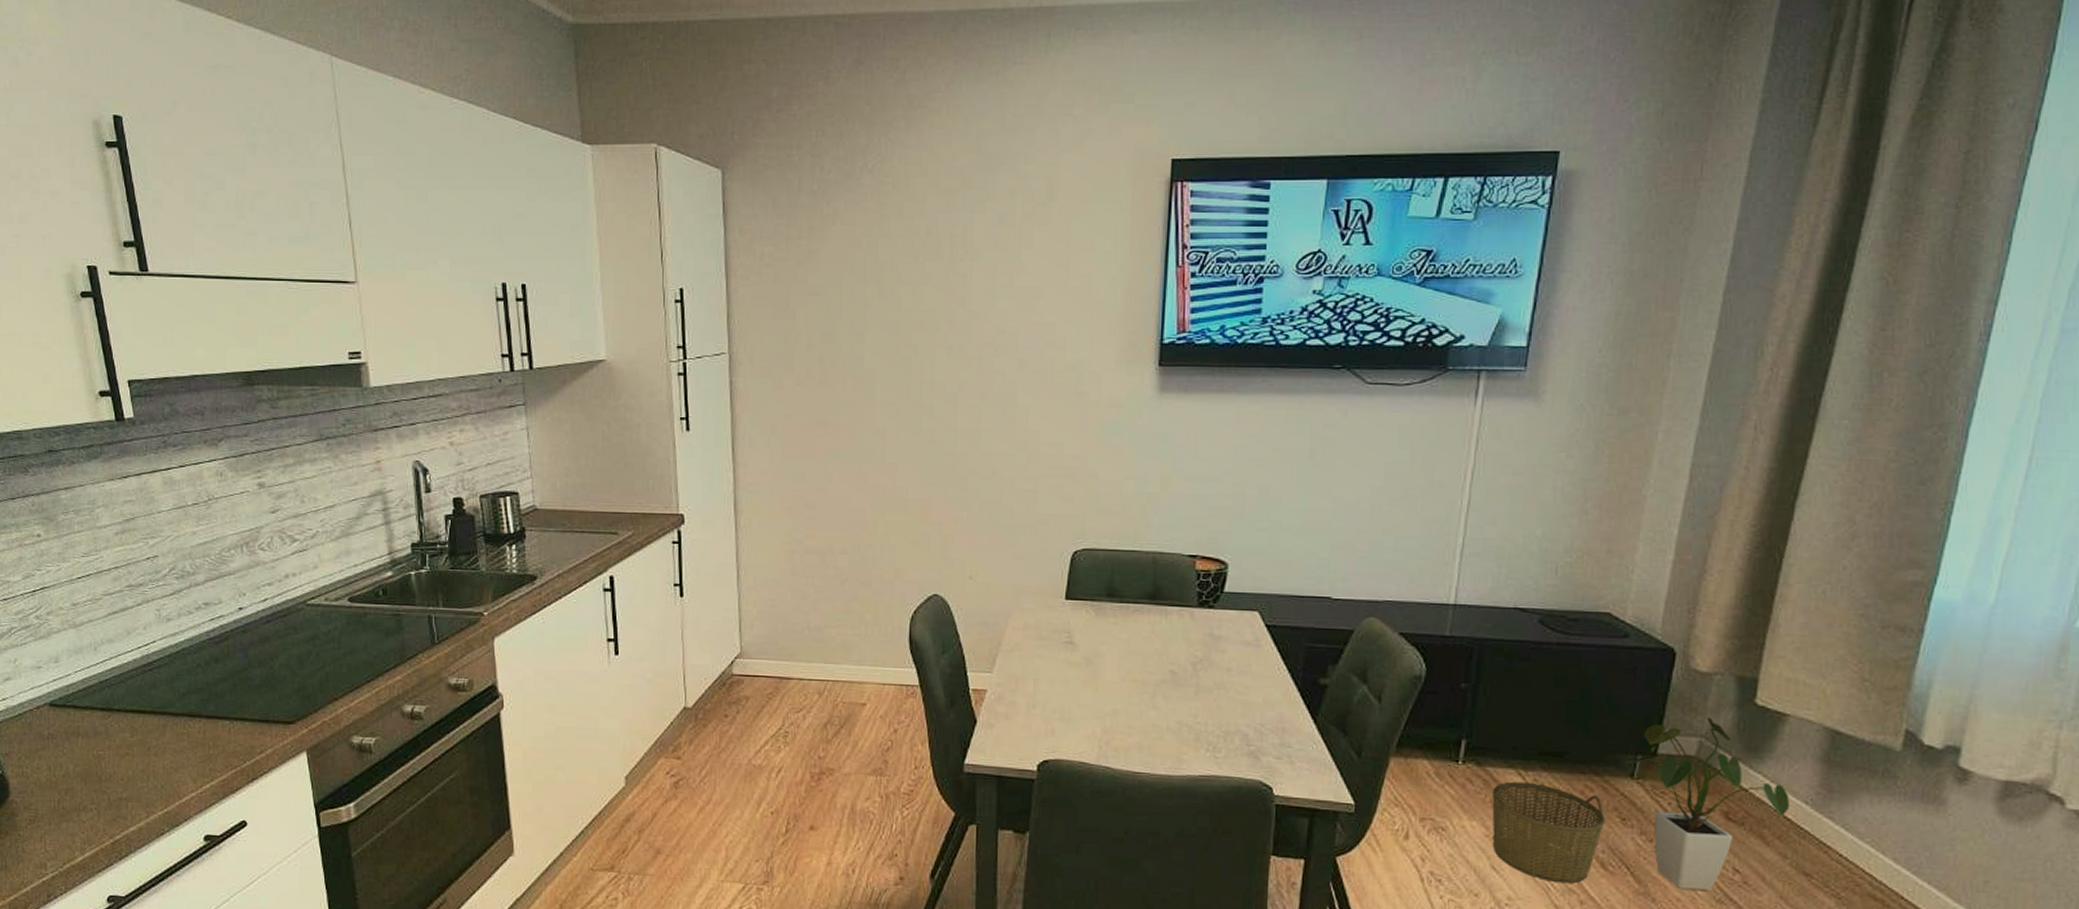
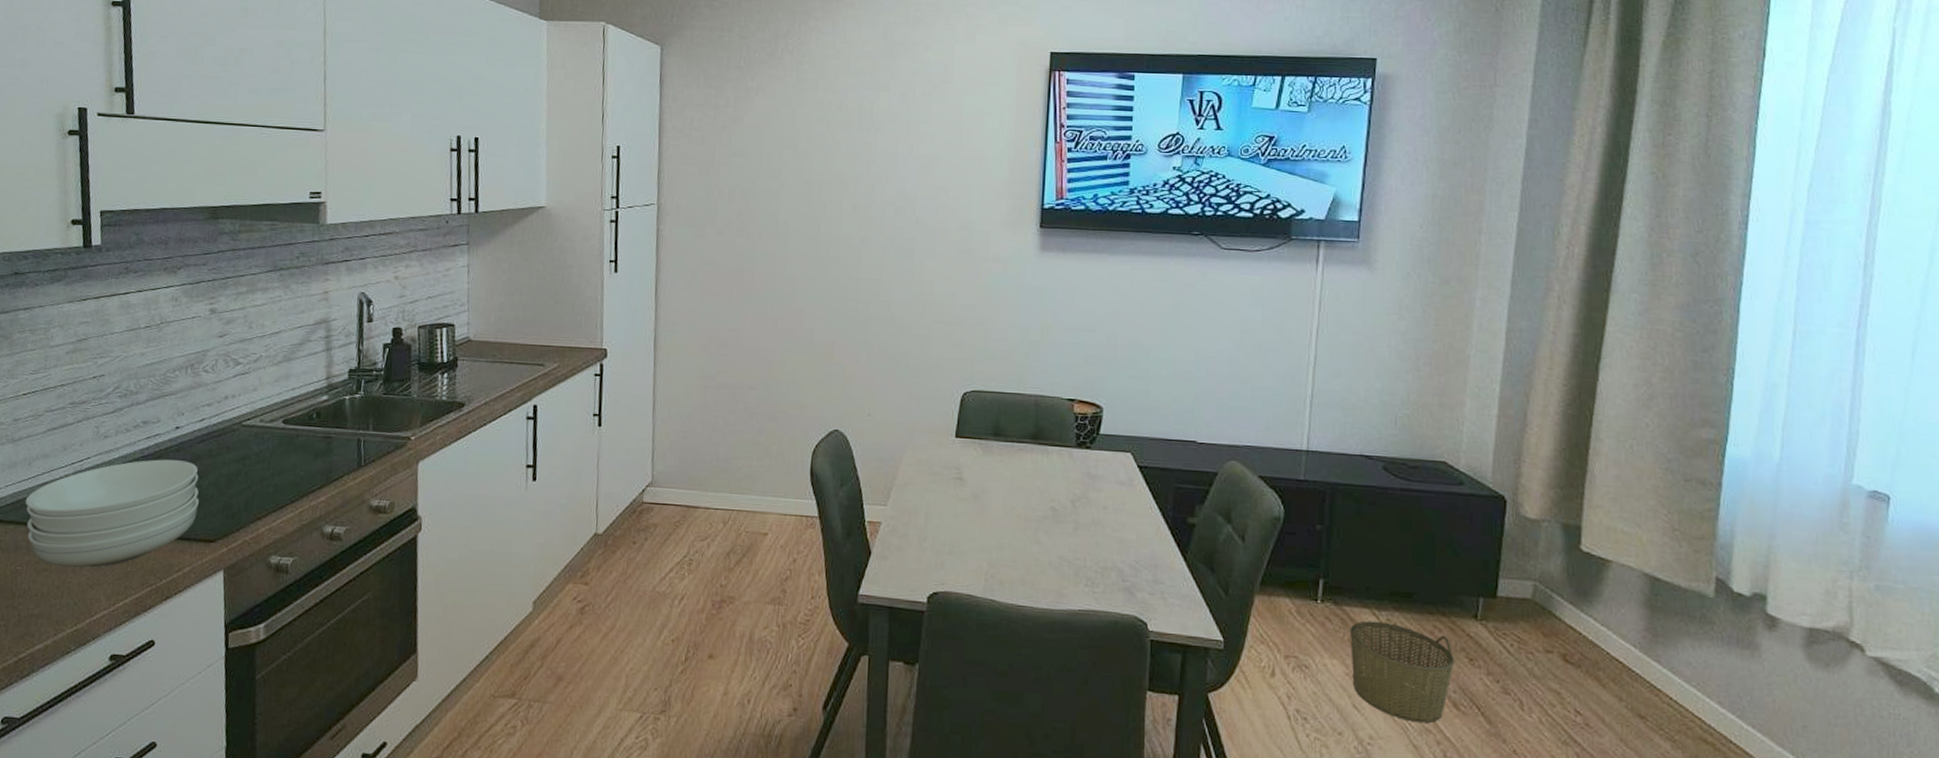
bowl: none [97,641,272,752] -> present [25,459,199,568]
house plant: present [1625,718,1790,890] -> none [1469,563,1621,732]

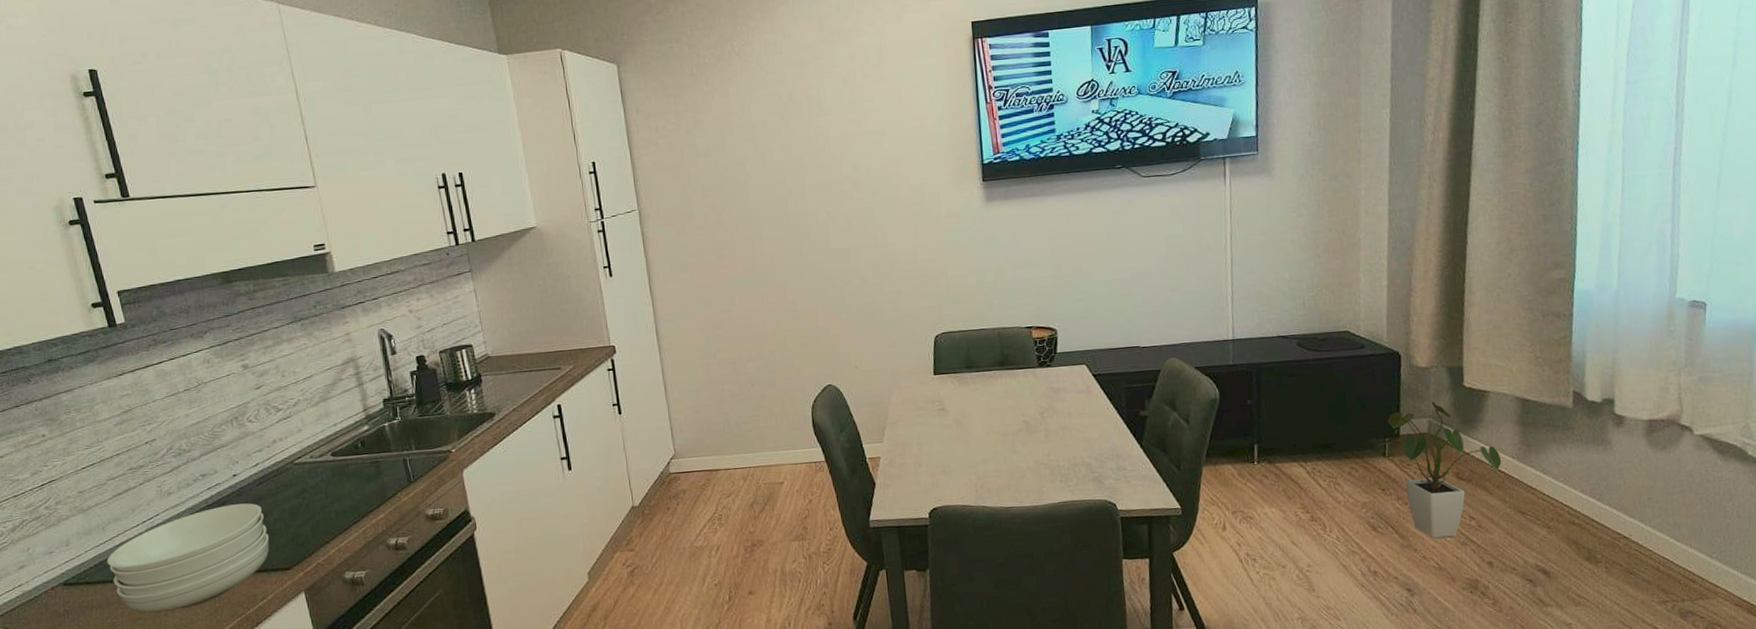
basket: present [1350,620,1455,723] -> none [1283,471,1371,548]
house plant: none [1469,563,1621,732] -> present [1378,402,1502,538]

